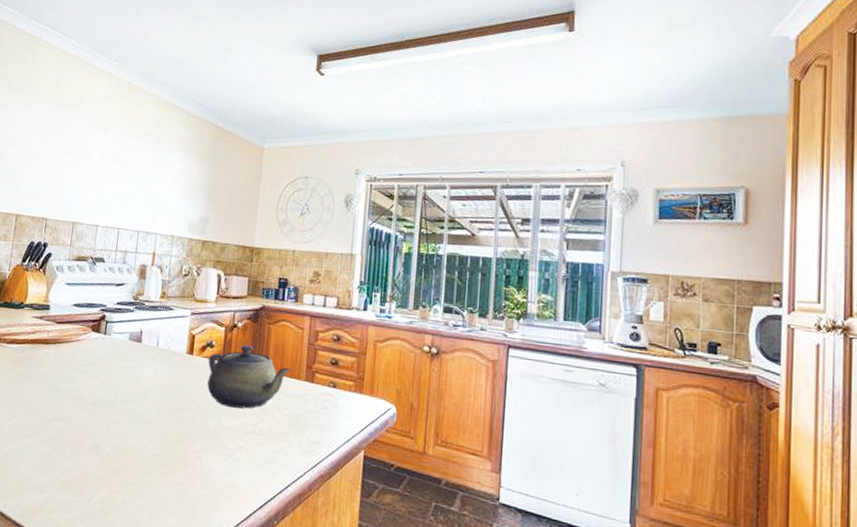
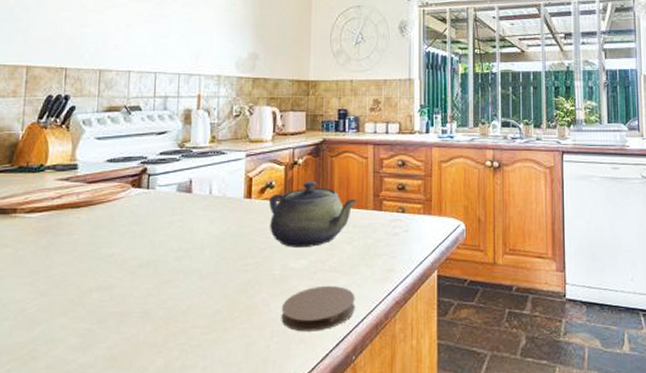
coaster: none [211,447,282,491] -> present [281,285,355,332]

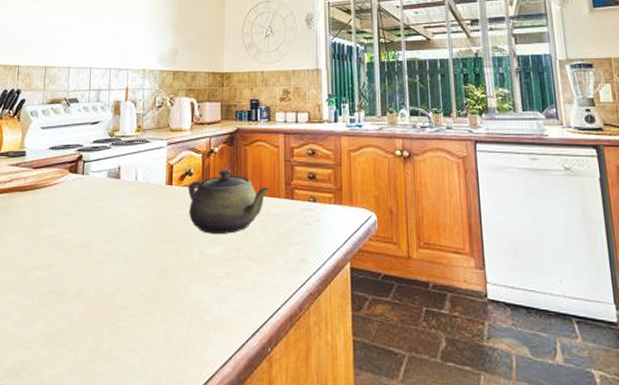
coaster: present [281,285,355,332] -> none [200,273,270,320]

